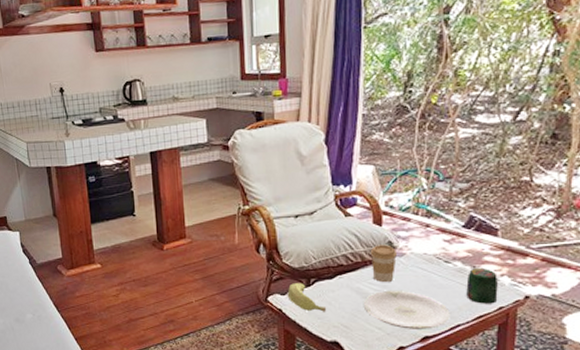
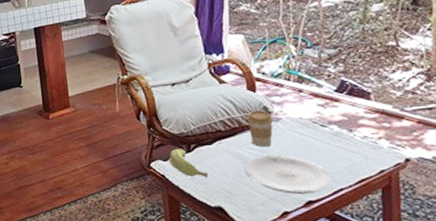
jar: present [466,267,498,304] -> none [344,131,378,167]

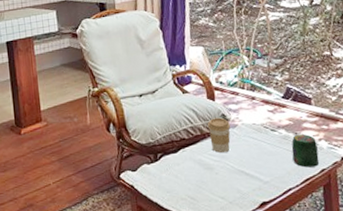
banana: present [169,149,209,177] -> none [137,158,174,186]
plate: present [244,155,332,194] -> none [206,160,282,197]
jar: none [344,131,378,167] -> present [291,134,320,168]

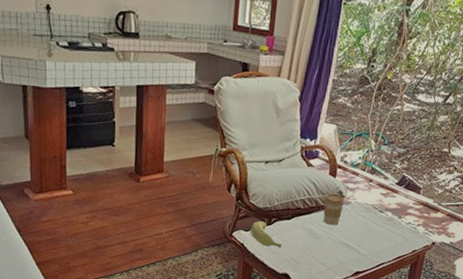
banana: none [137,158,174,186] -> present [250,221,283,248]
jar: present [291,134,320,168] -> none [391,218,416,247]

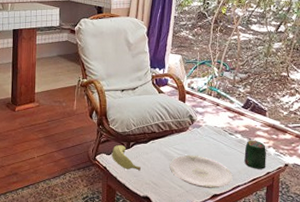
plate: none [312,233,378,266] -> present [169,155,233,188]
coffee cup: present [323,193,344,226] -> none [176,117,195,149]
jar: none [391,218,416,247] -> present [244,140,266,169]

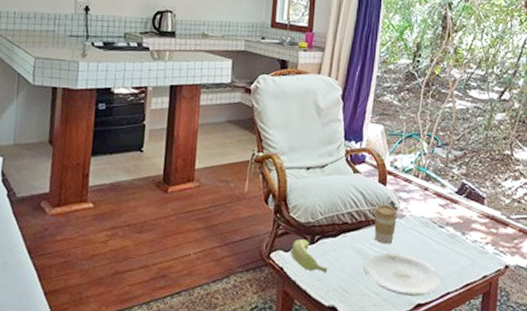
coffee cup: none [176,117,195,149] -> present [373,204,397,245]
jar: present [244,140,266,169] -> none [456,234,483,272]

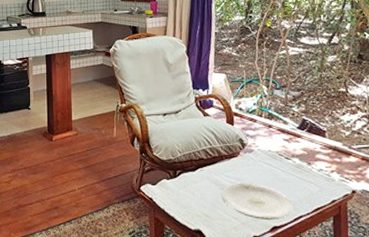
banana: present [290,239,328,273] -> none [157,174,191,202]
coffee cup: present [373,204,397,245] -> none [225,142,247,176]

